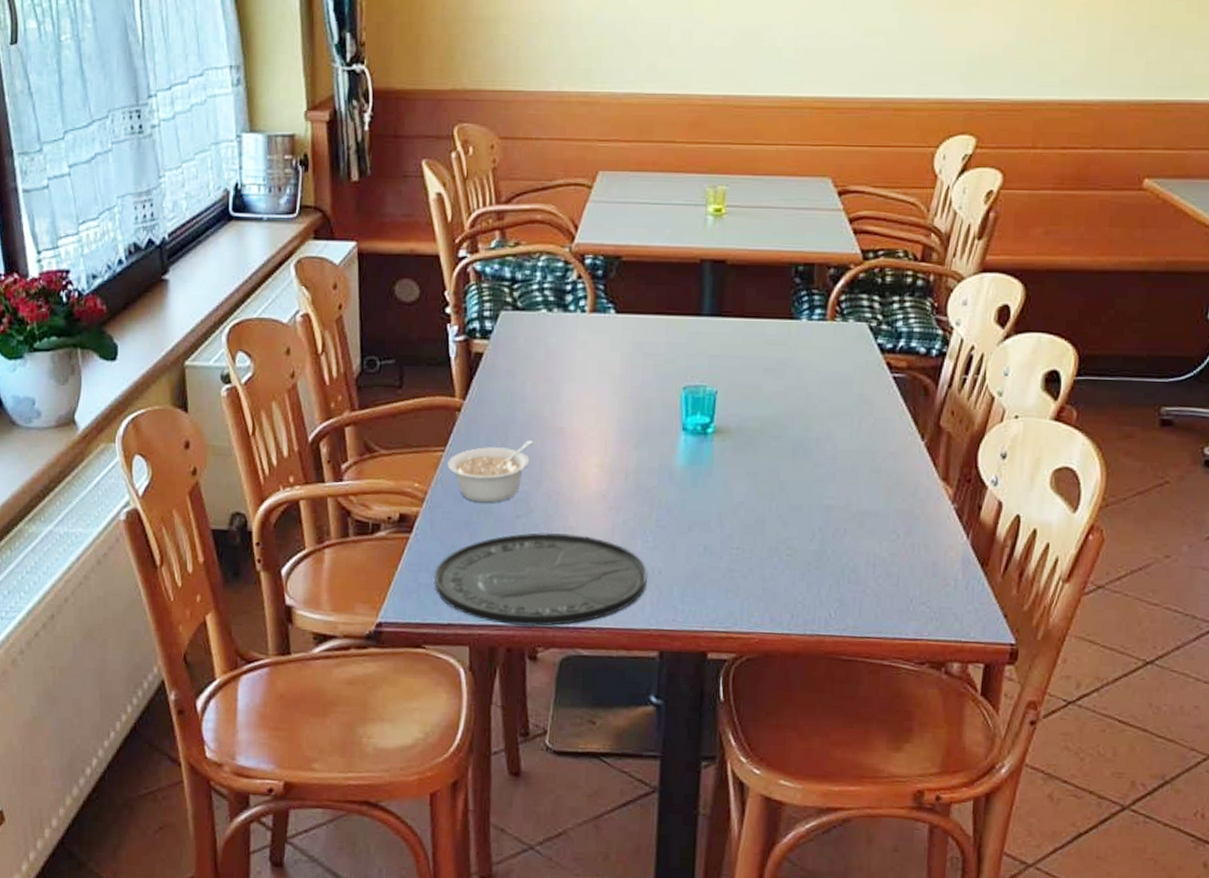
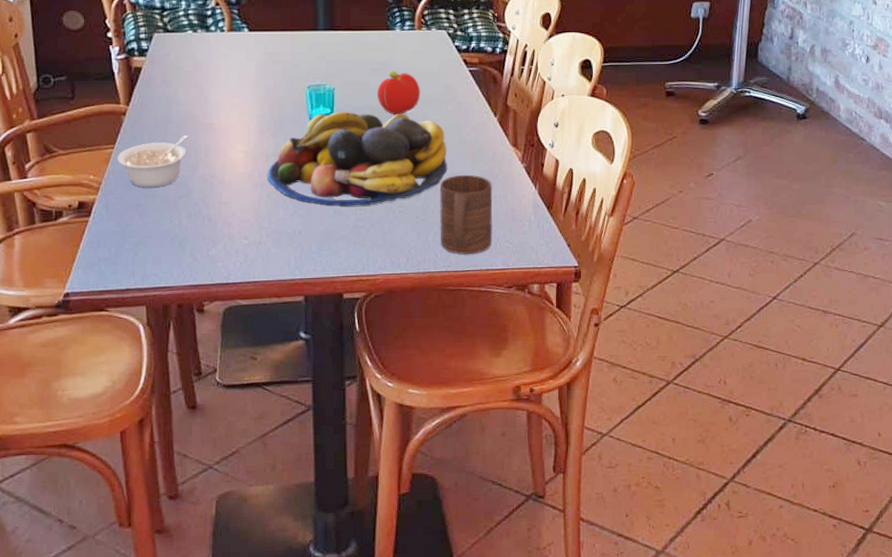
plate: present [433,532,647,627] -> none [111,207,290,286]
fruit bowl: none [625,422,855,545] -> present [267,112,448,206]
fruit: none [770,373,827,431] -> present [377,71,420,115]
cup: none [836,513,911,617] -> present [439,174,493,254]

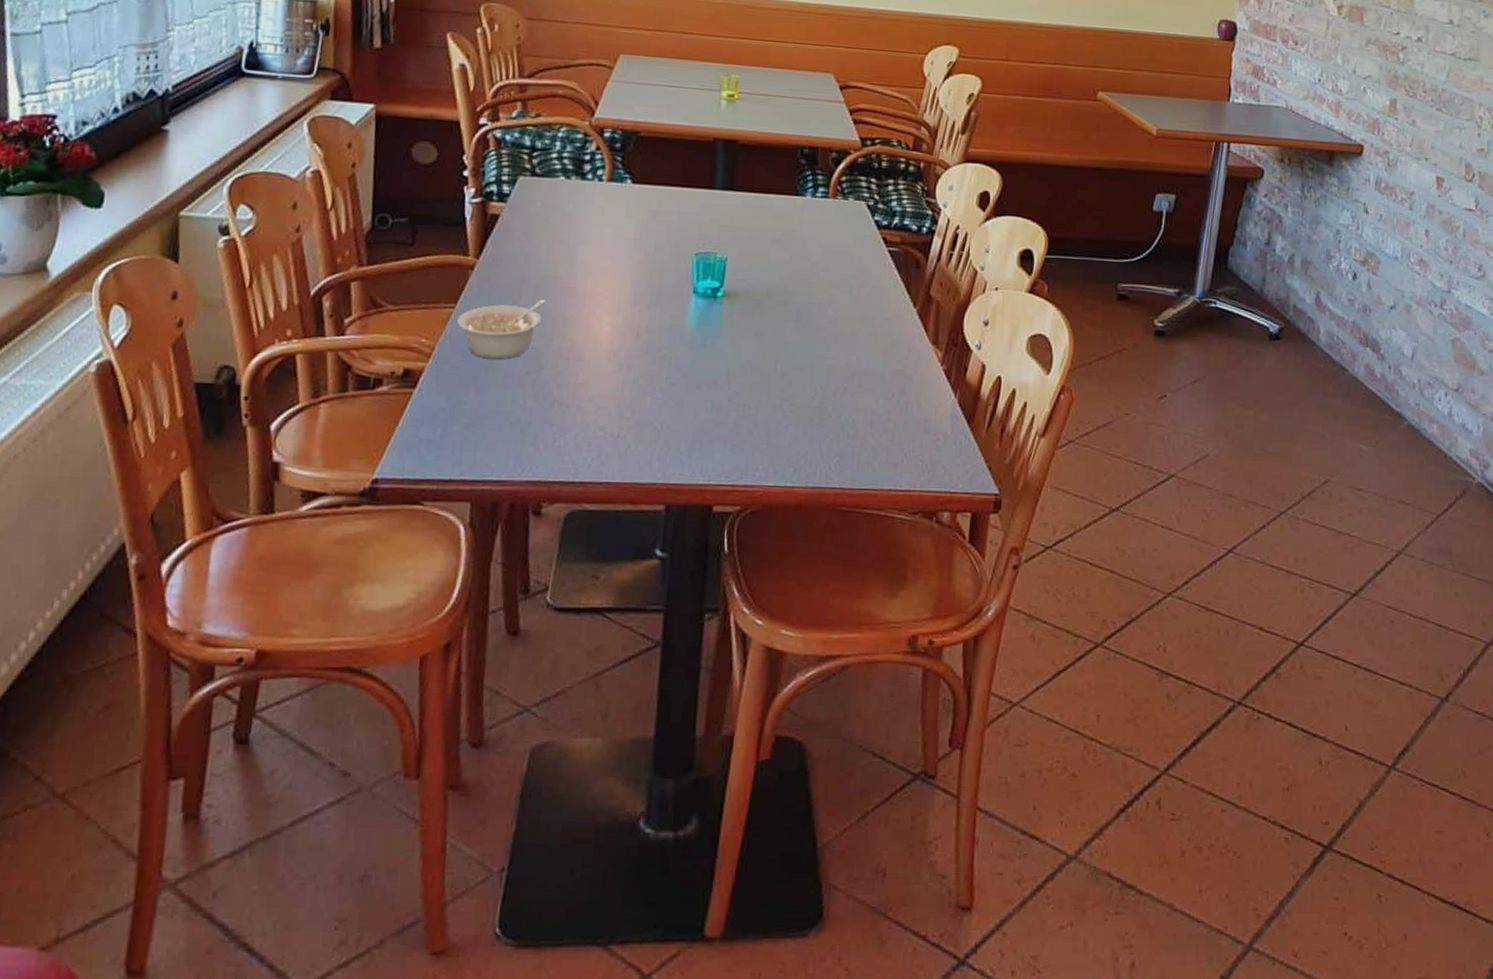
fruit bowl: present [267,112,448,206] -> none [636,286,854,402]
fruit: present [377,71,420,115] -> none [776,244,829,297]
cup: present [439,174,493,254] -> none [836,373,904,470]

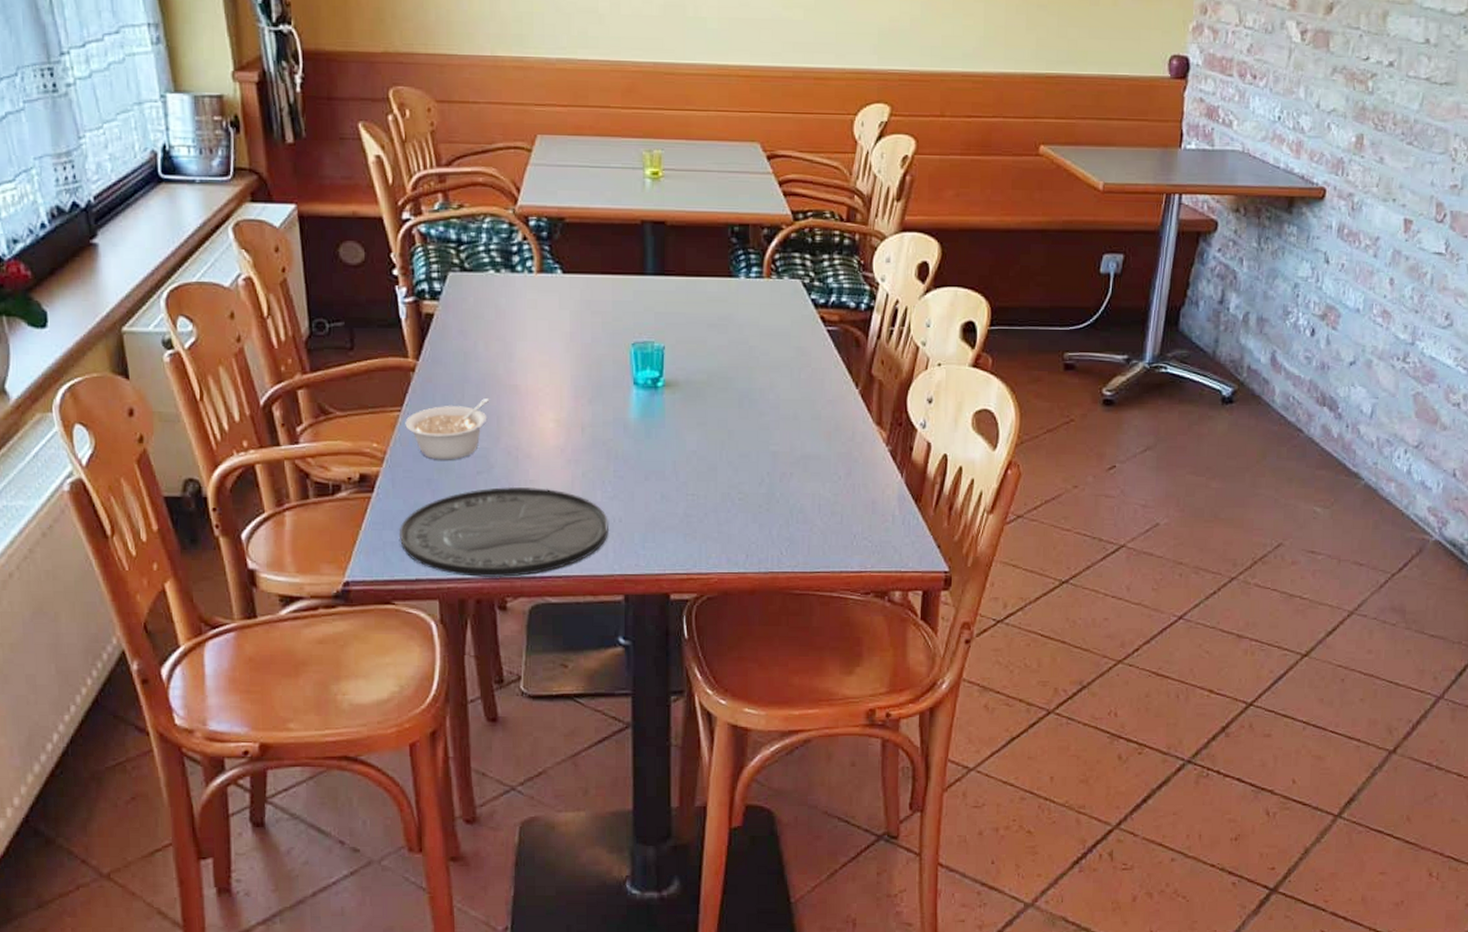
plate: none [436,388,656,482] -> present [399,486,608,578]

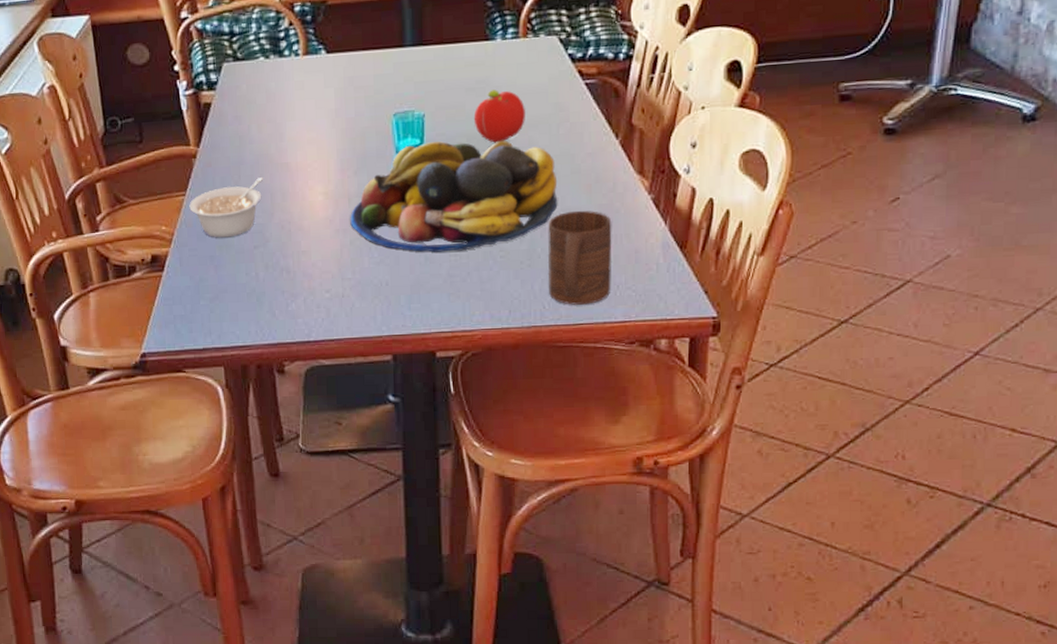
plate: present [399,486,608,578] -> none [187,258,376,345]
fruit bowl: none [583,376,798,491] -> present [350,140,558,252]
fruit: none [715,328,767,382] -> present [473,89,525,143]
cup: none [786,457,850,553] -> present [547,210,612,305]

